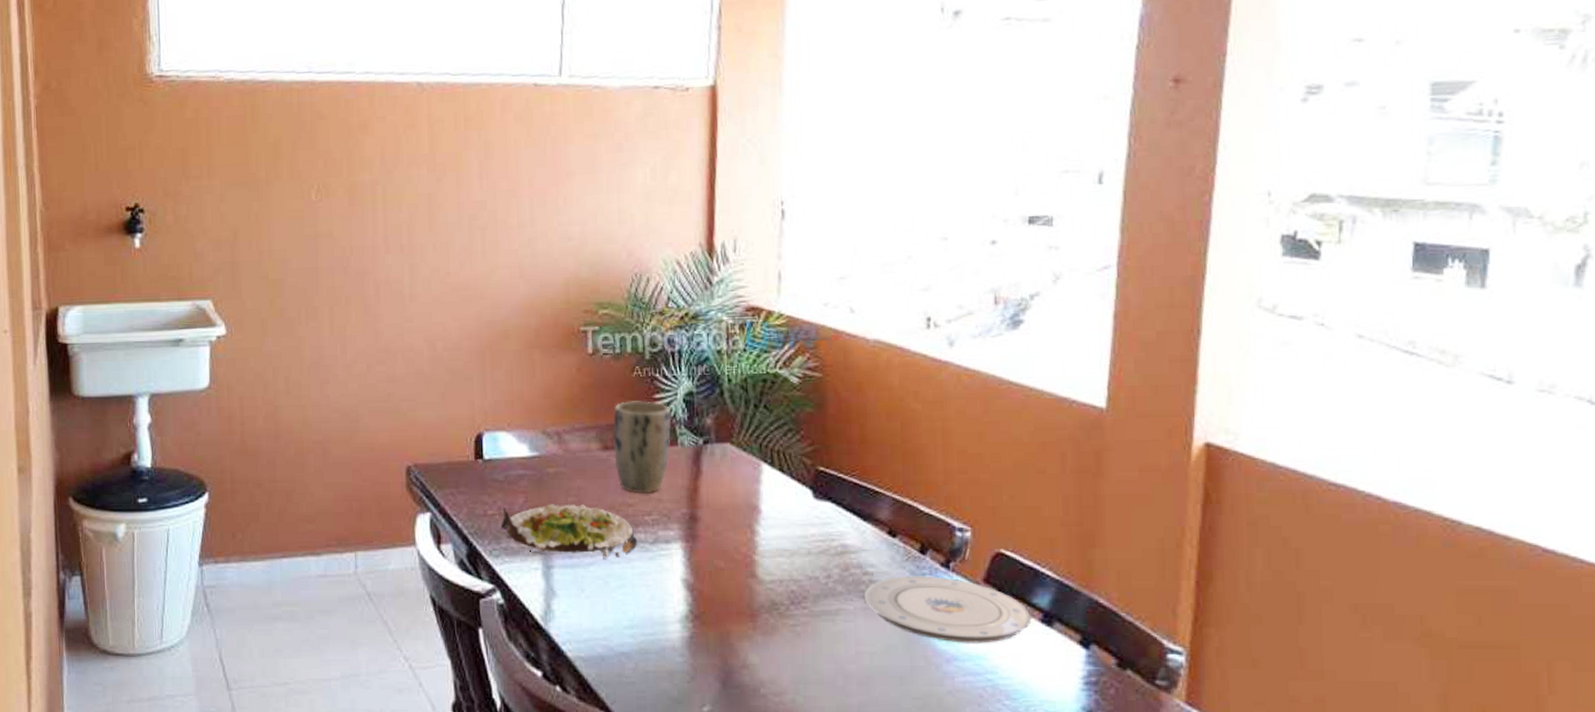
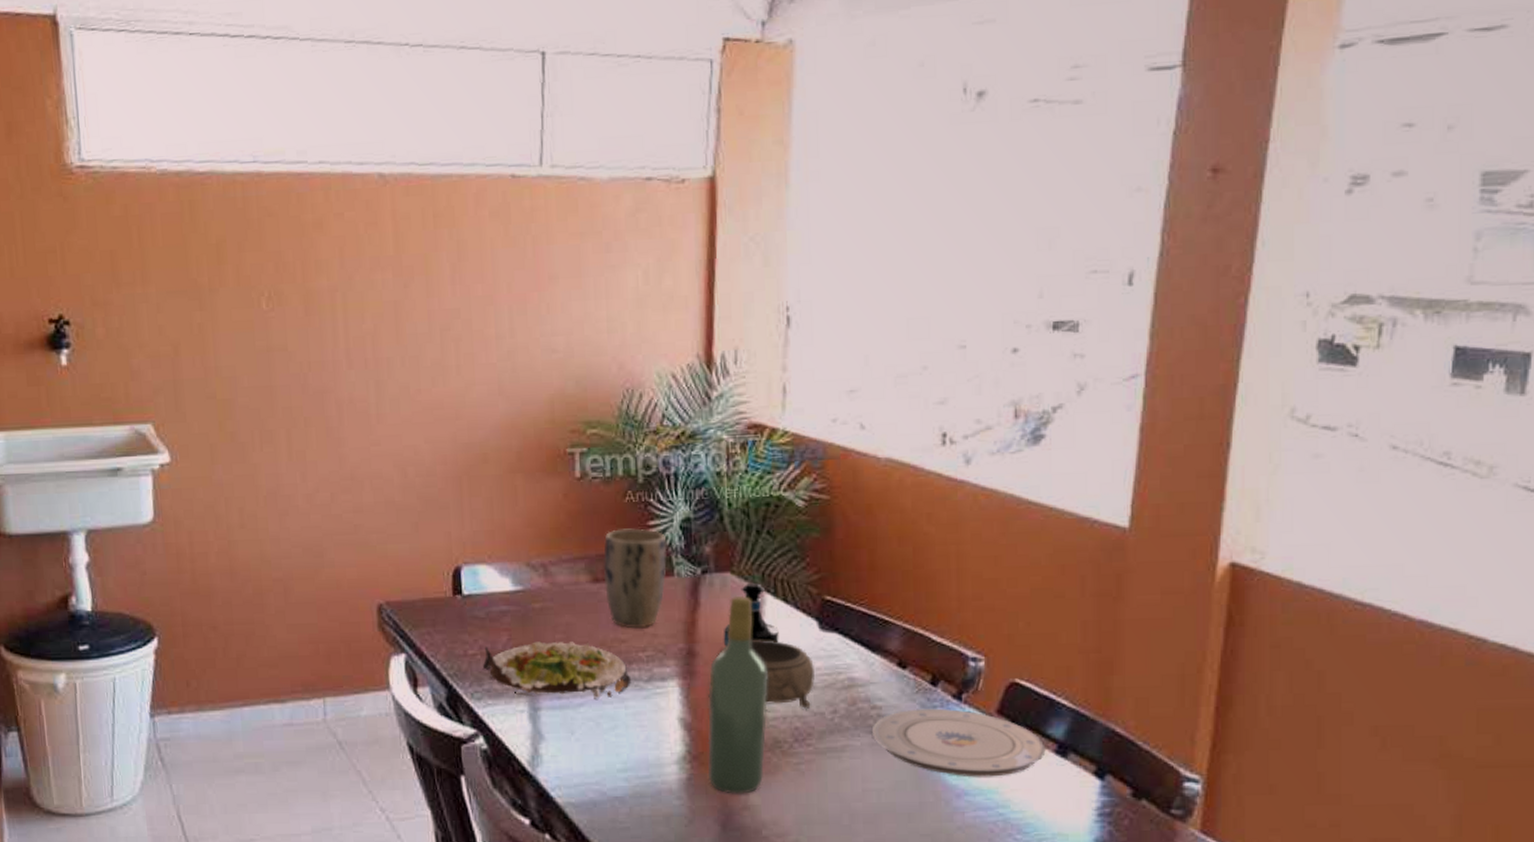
wine bottle: none [709,464,766,653] -> present [707,595,768,794]
decorative bowl: none [709,507,809,573] -> present [708,640,815,709]
tequila bottle: none [723,453,776,512] -> present [723,582,779,647]

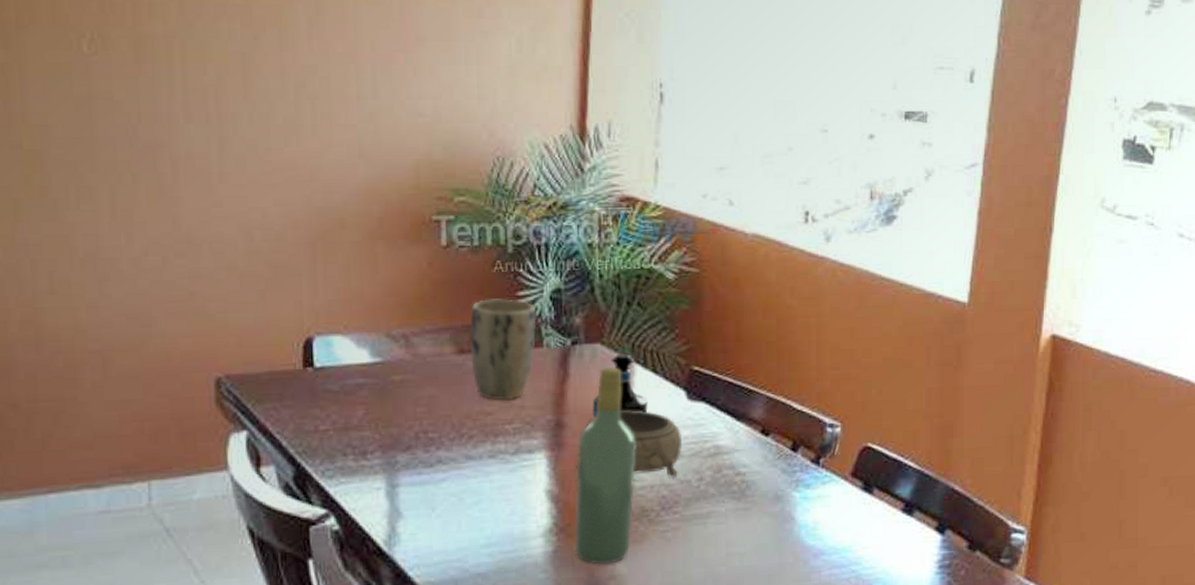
salad plate: present [482,641,632,699] -> none [335,415,497,474]
plate: present [873,708,1046,777] -> none [737,473,894,537]

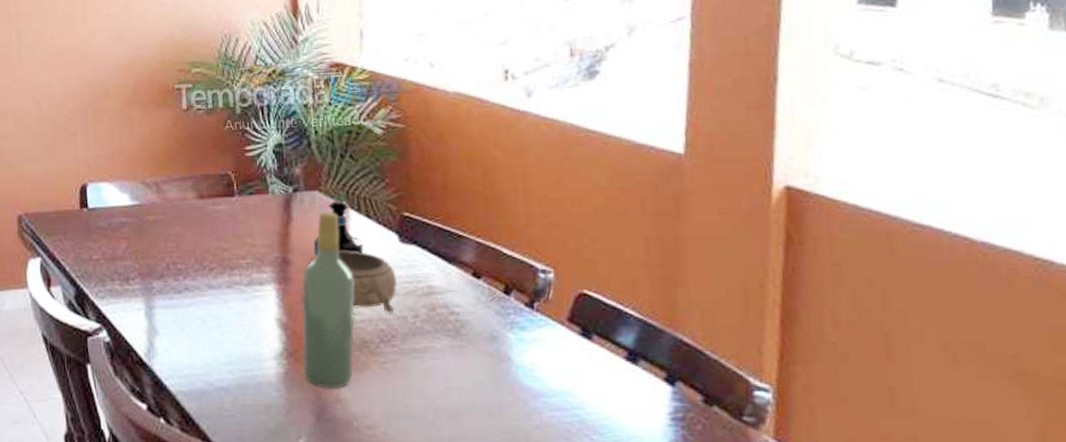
plant pot: present [469,299,537,400] -> none [207,152,263,239]

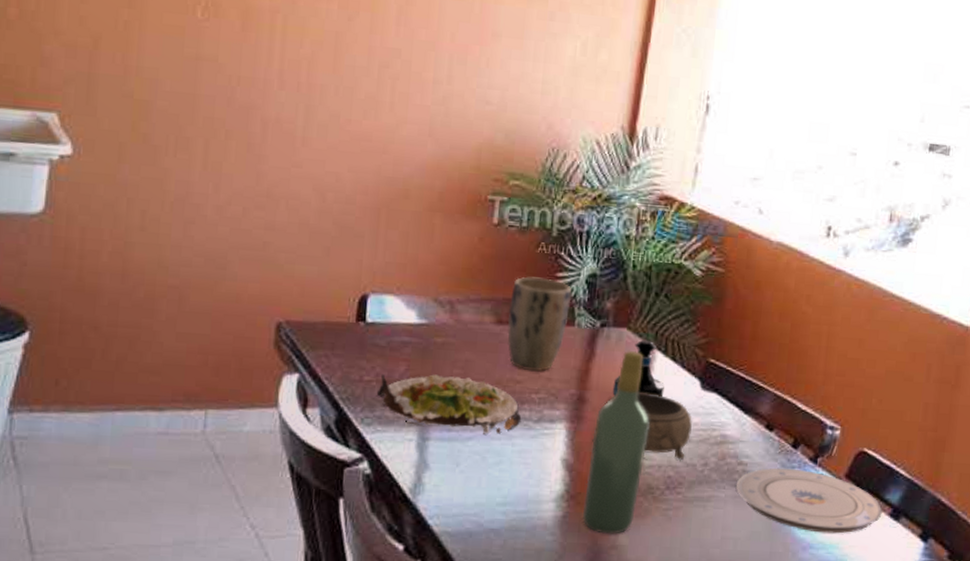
salad plate: none [105,249,234,300] -> present [376,373,522,435]
plant pot: none [207,152,263,239] -> present [507,277,572,372]
plate: none [452,315,617,380] -> present [736,468,883,534]

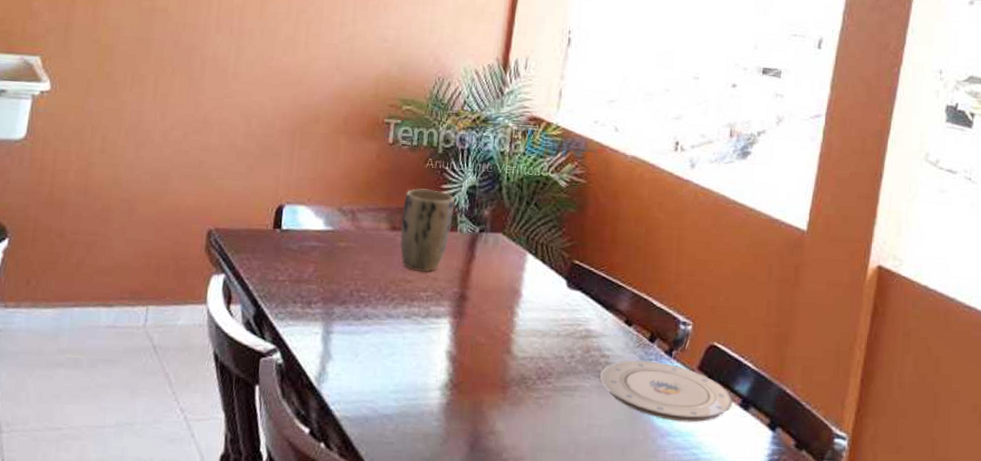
salad plate: present [376,373,522,435] -> none [288,274,412,329]
wine bottle: present [583,350,650,534] -> none [464,252,523,421]
decorative bowl: present [592,392,692,460] -> none [472,291,560,352]
tequila bottle: present [612,339,665,397] -> none [490,243,535,295]

